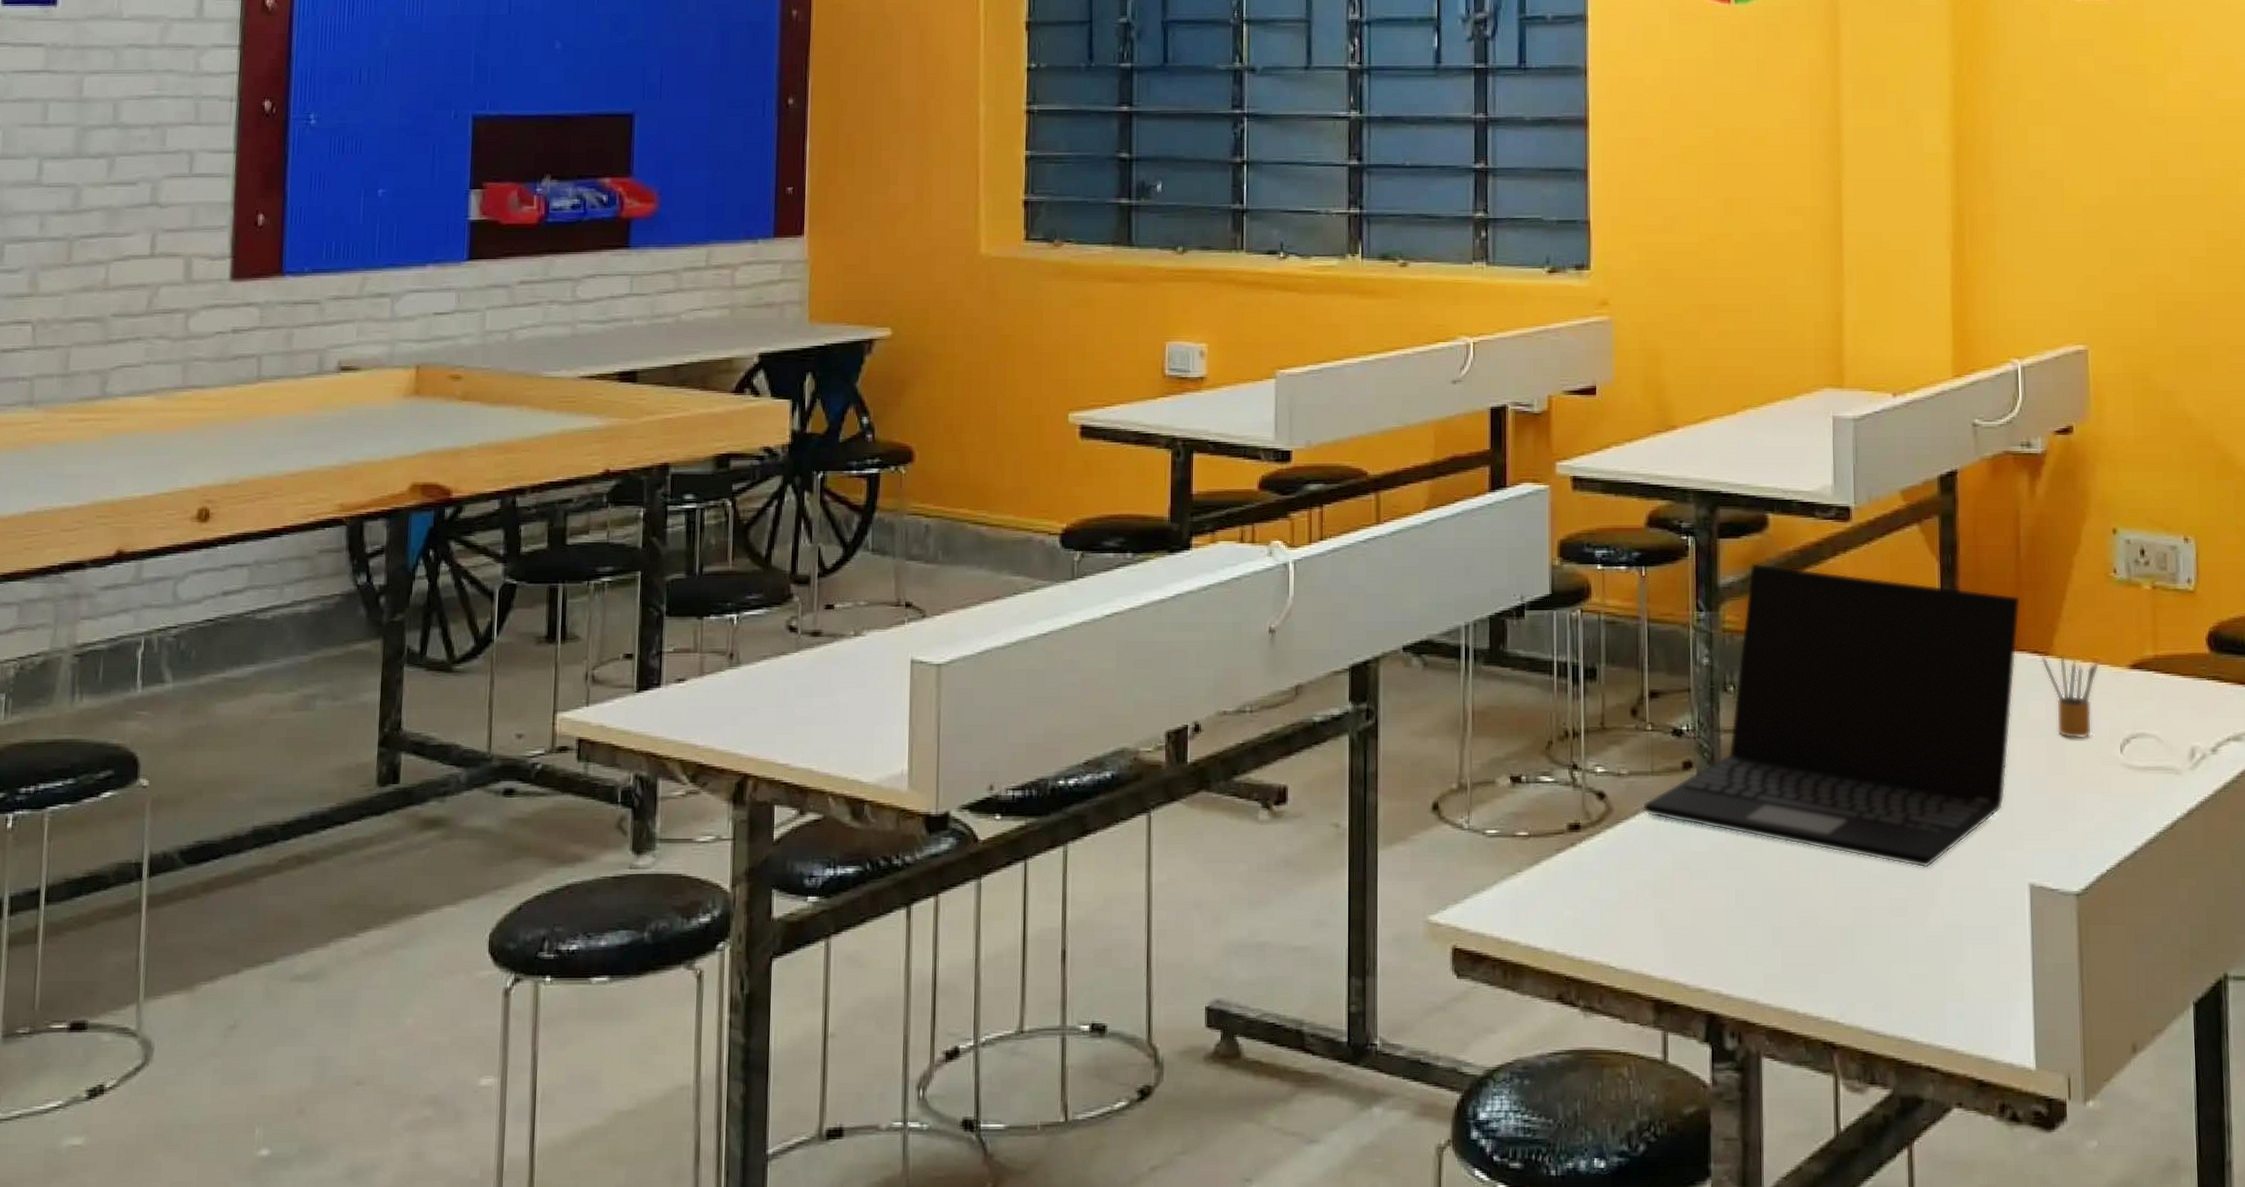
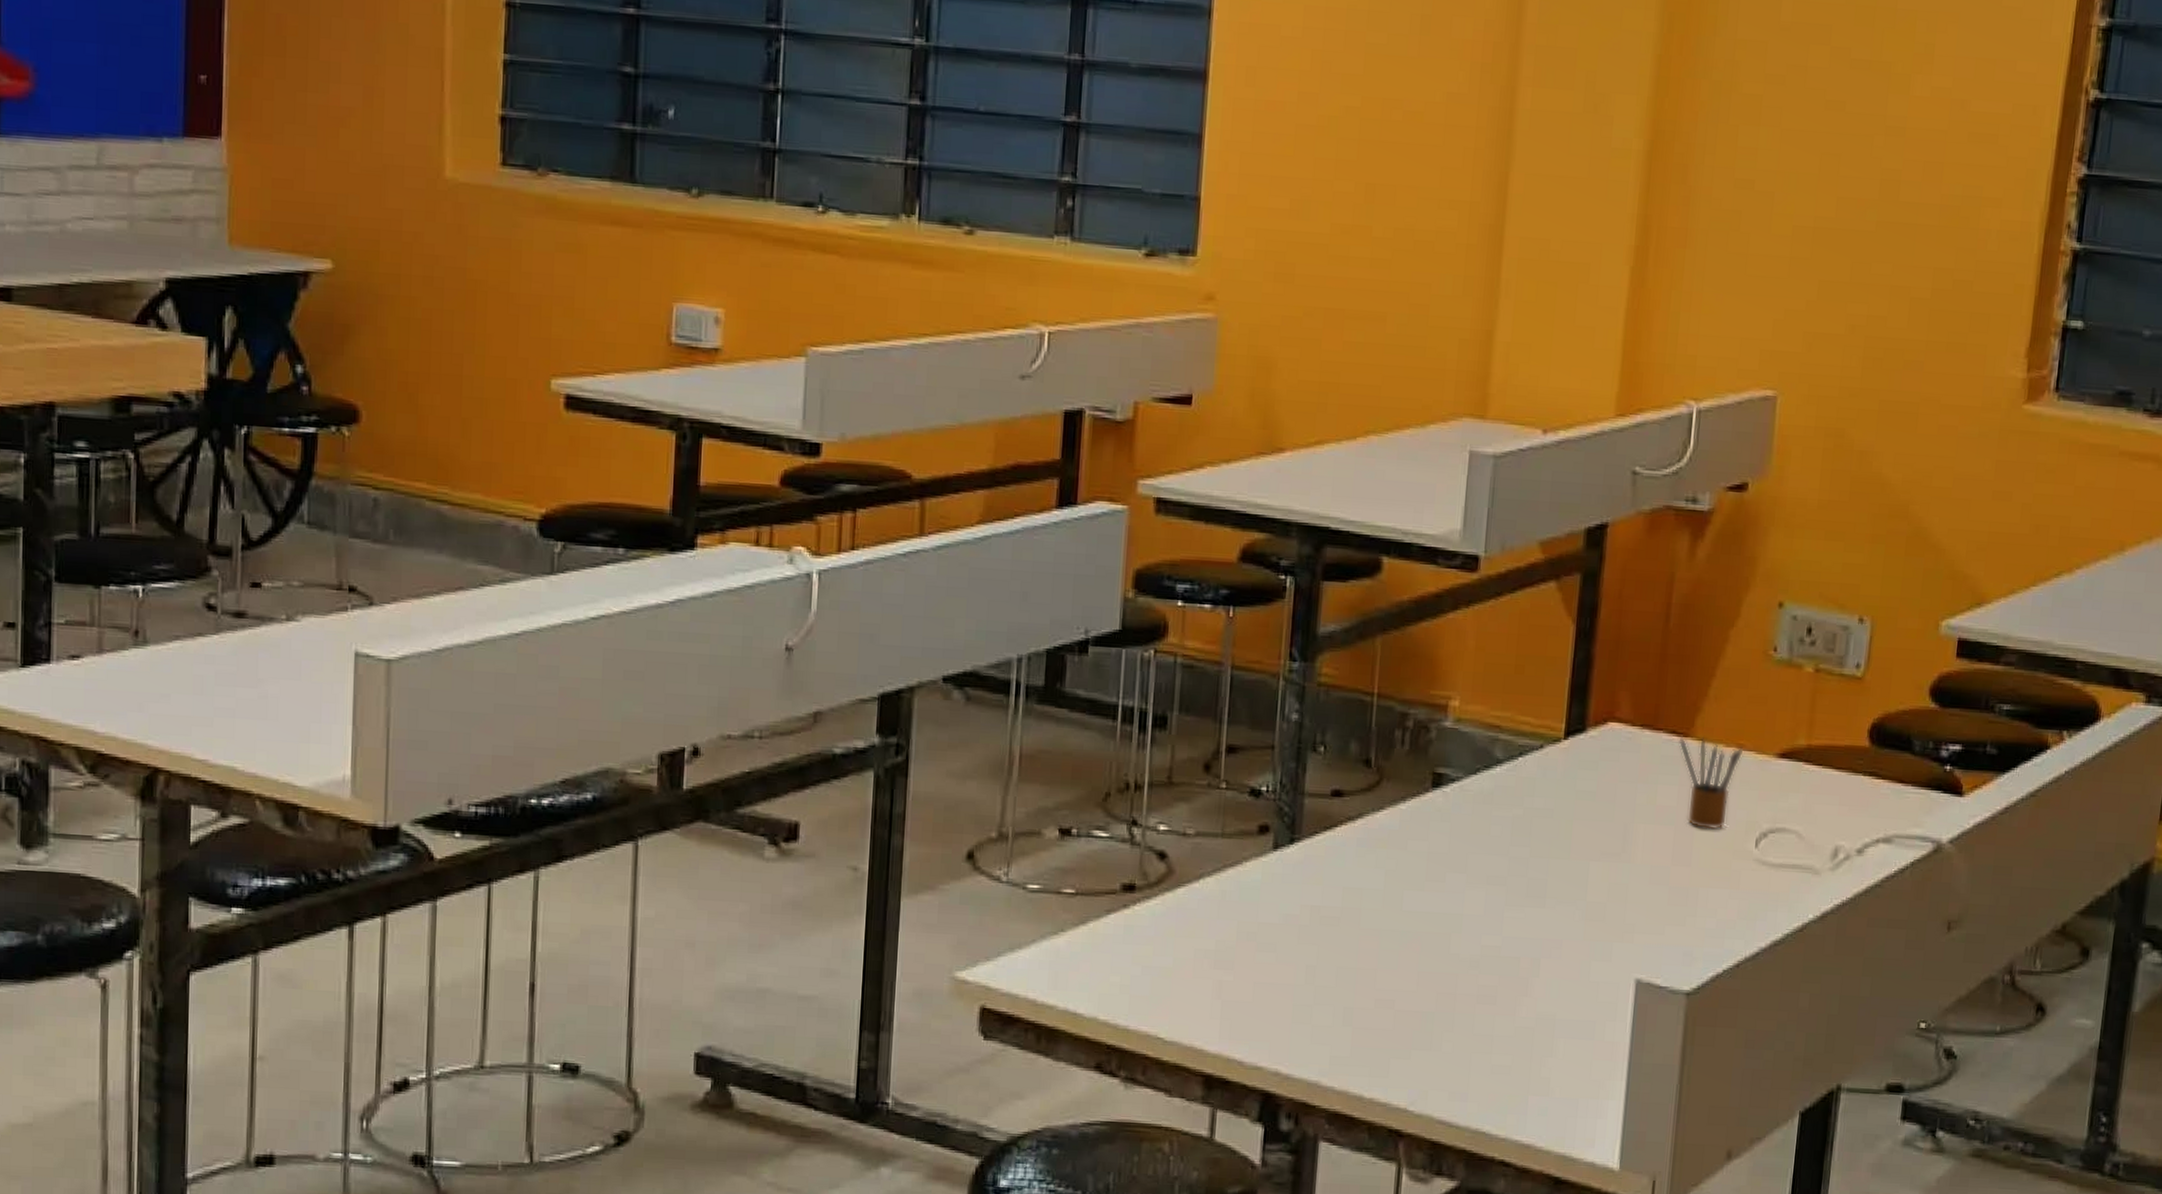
laptop: present [1643,563,2021,868] -> none [1208,612,1664,956]

